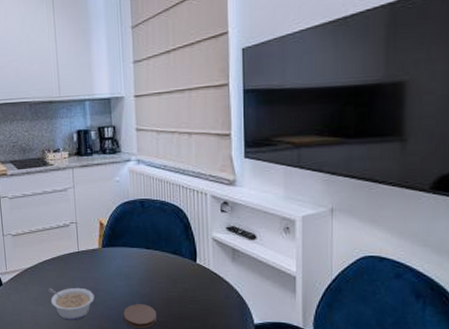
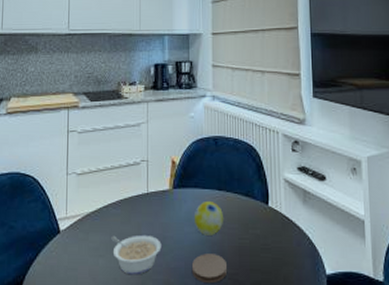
decorative ball: none [123,258,153,289] -> present [193,200,224,235]

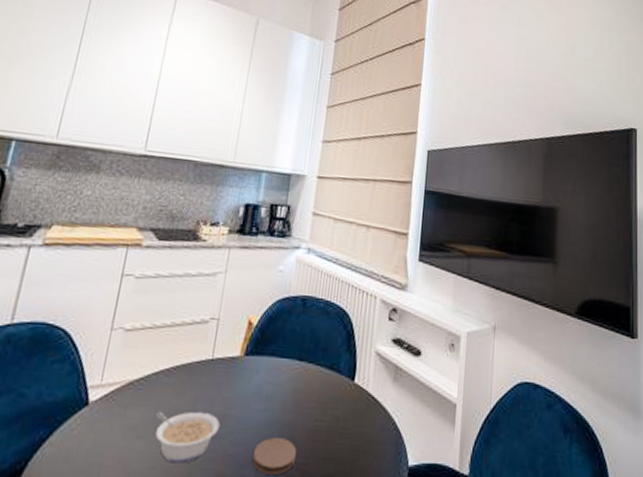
decorative ball: present [193,200,224,235] -> none [264,372,301,415]

